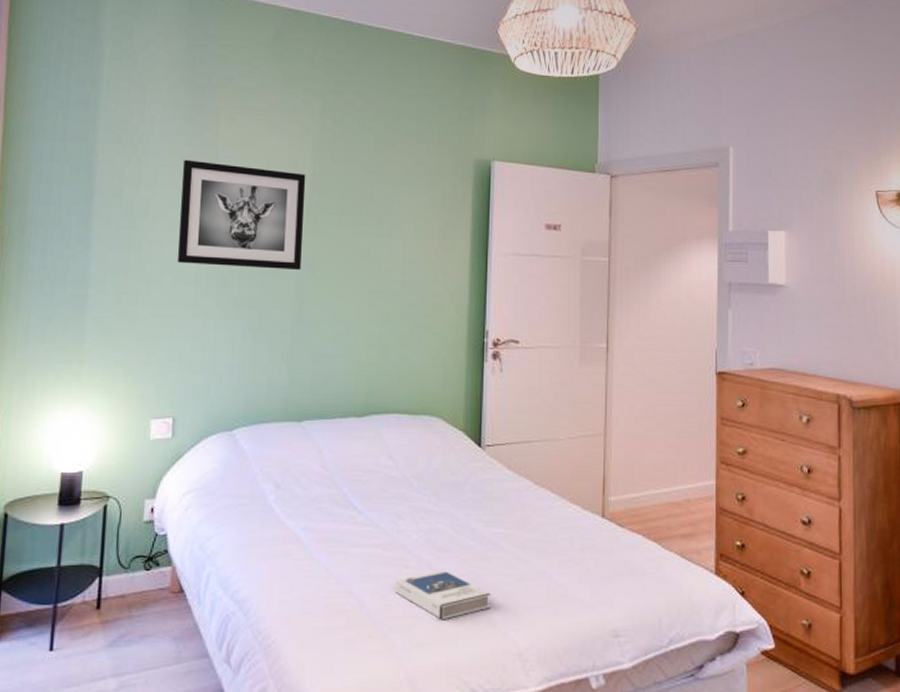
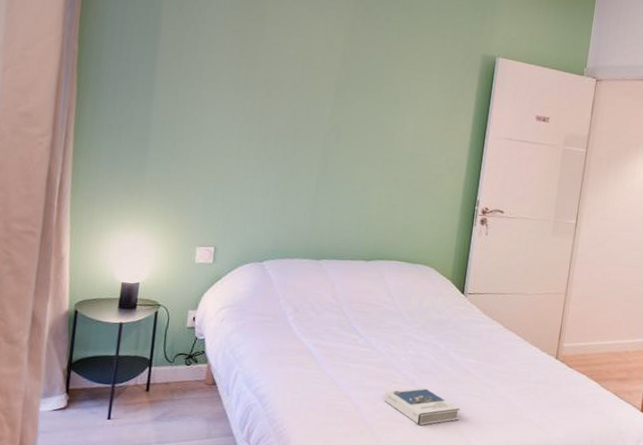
wall art: present [177,159,306,270] -> none [225,31,338,135]

